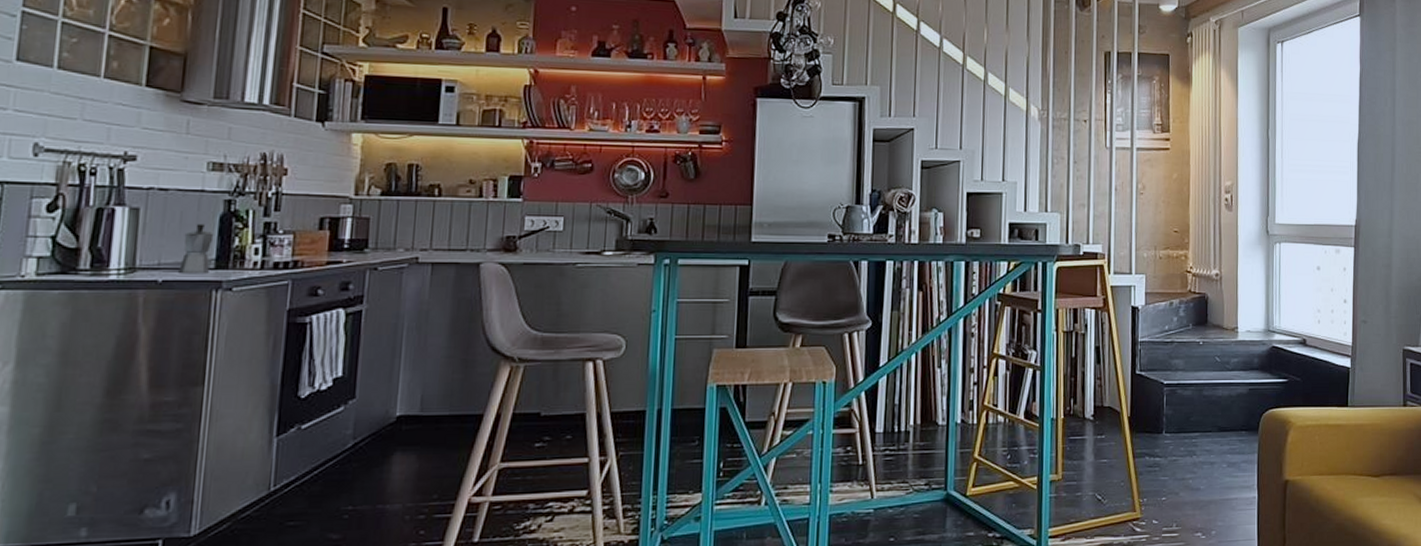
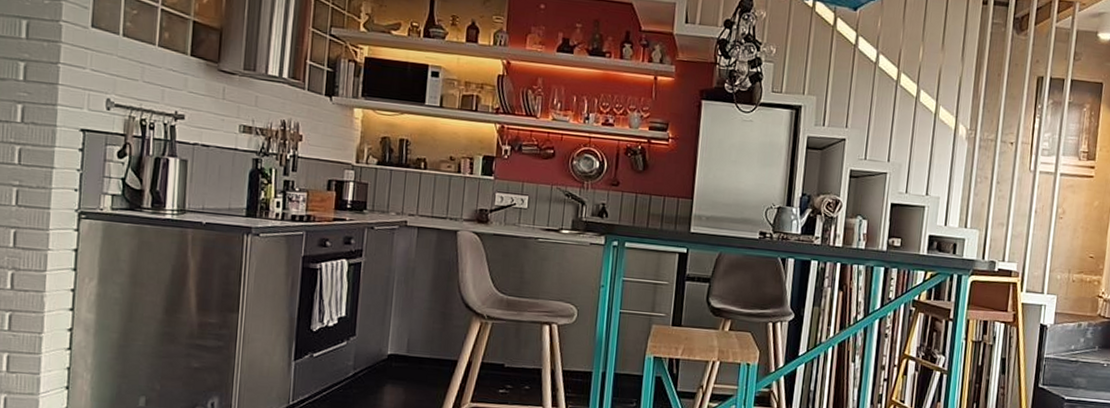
coffee maker: present [178,223,214,274] -> none [218,177,245,221]

